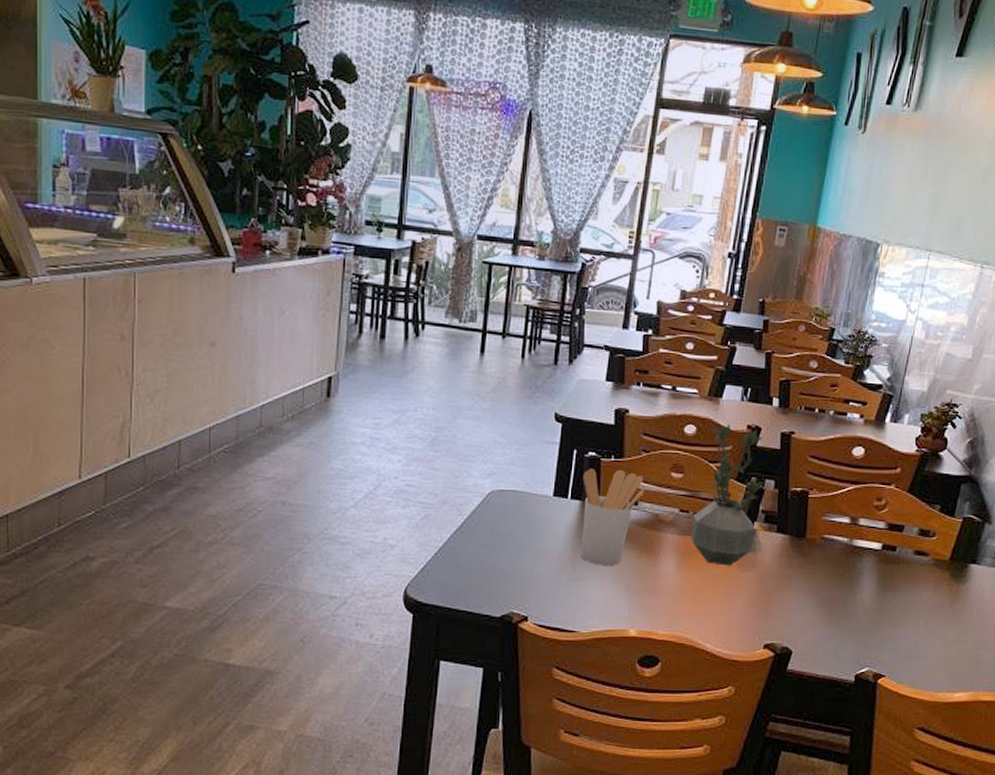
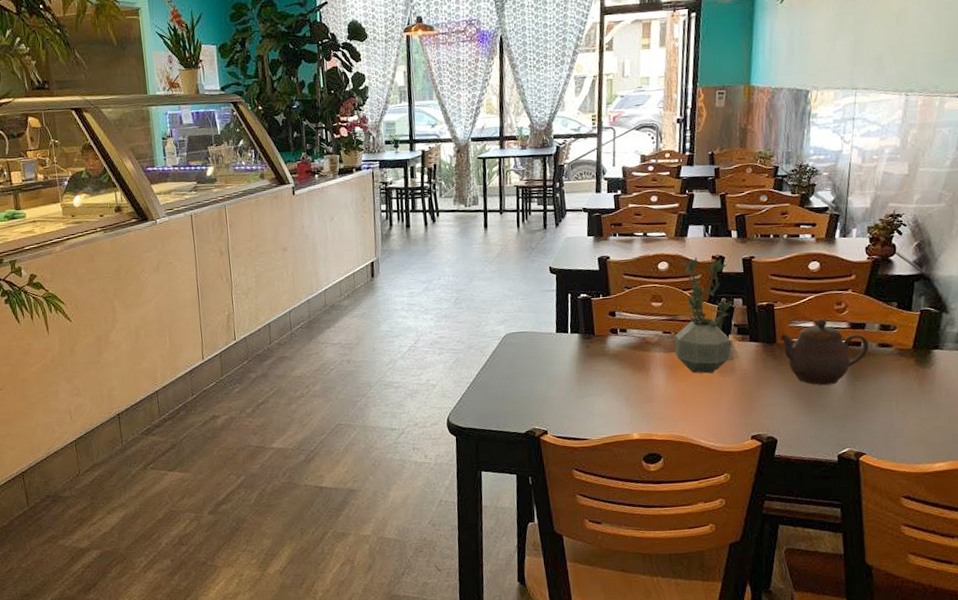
utensil holder: present [580,468,645,565] -> none [578,305,631,384]
teapot: none [811,514,904,593] -> present [780,318,869,386]

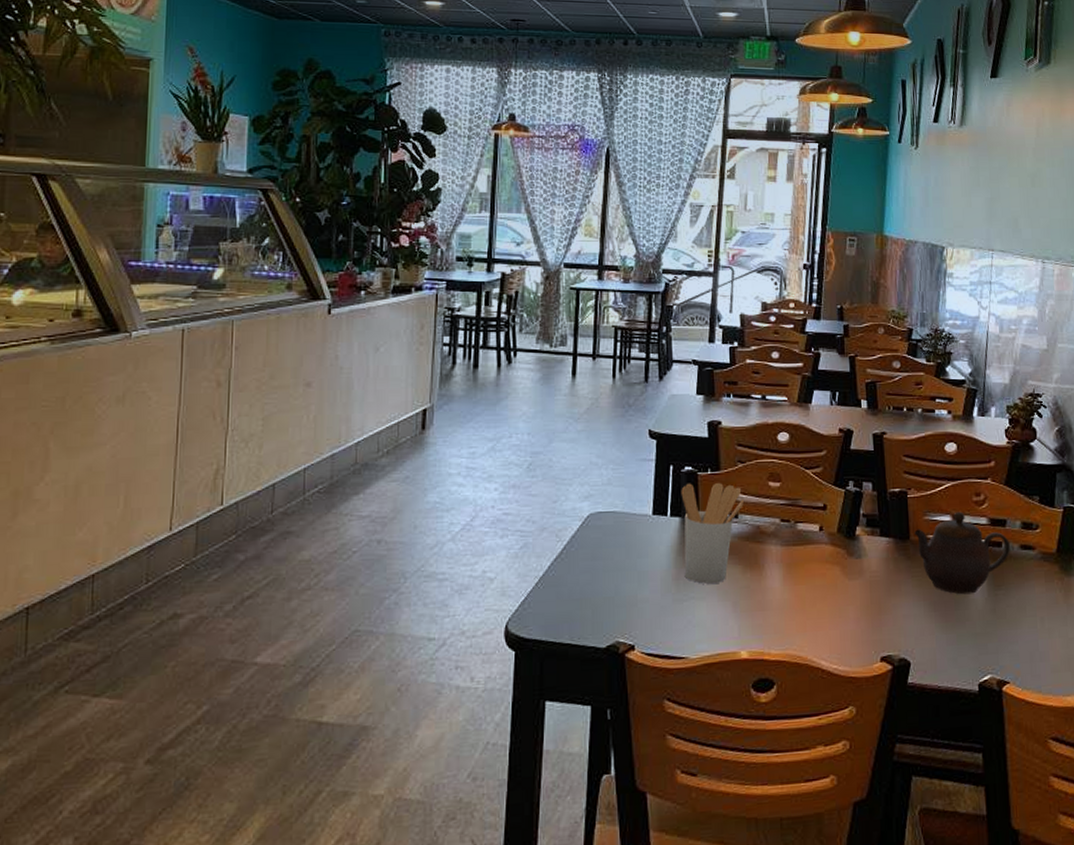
utensil holder: none [578,305,631,384] -> present [681,482,744,584]
potted plant: present [674,257,734,374] -> none [794,428,862,575]

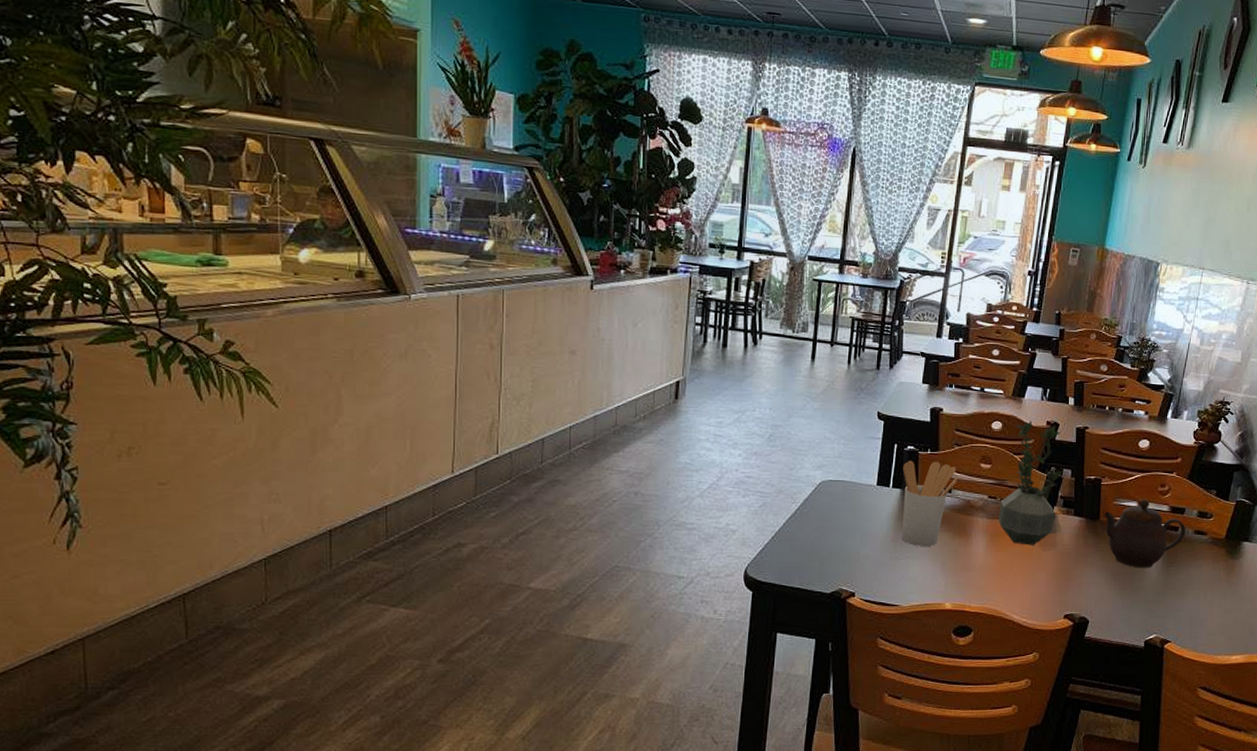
potted plant: none [794,428,862,575] -> present [998,420,1063,545]

